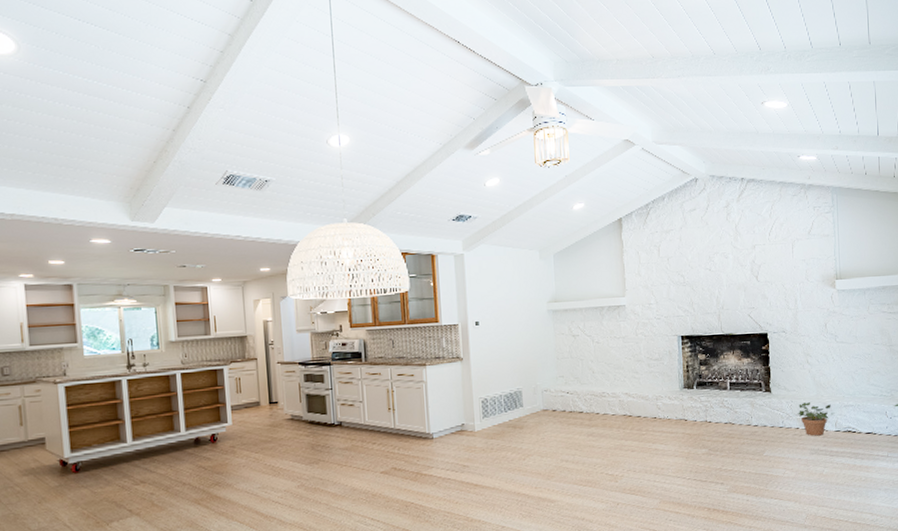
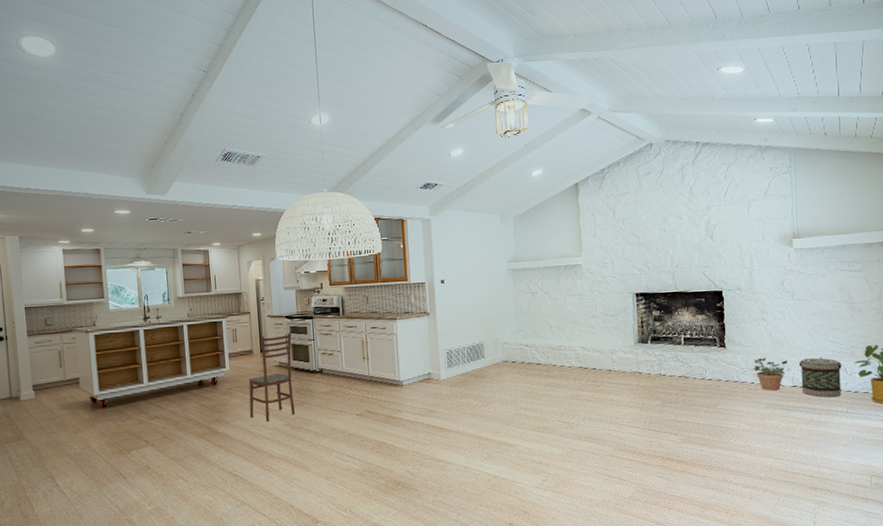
dining chair: none [254,381,311,483] -> present [248,332,296,421]
basket: none [841,400,882,442] -> present [798,357,842,398]

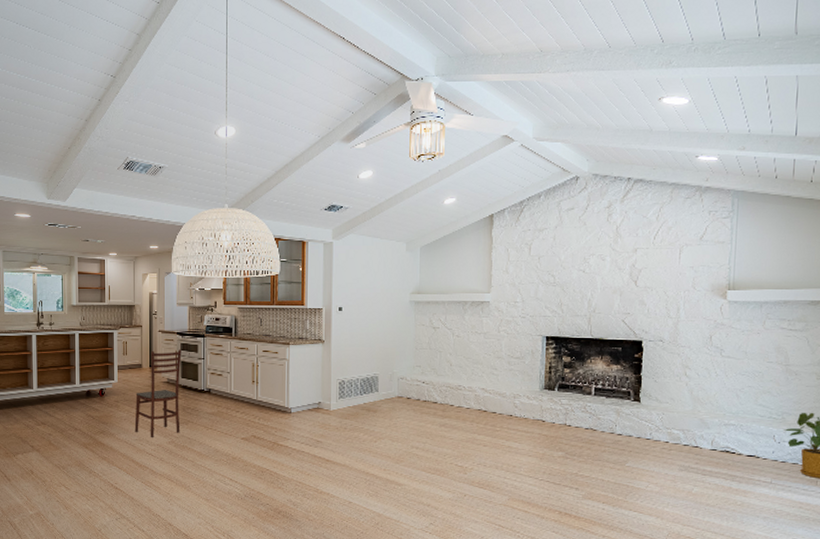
potted plant: present [752,358,791,391] -> none [667,416,712,453]
basket: present [798,357,842,398] -> none [720,420,770,466]

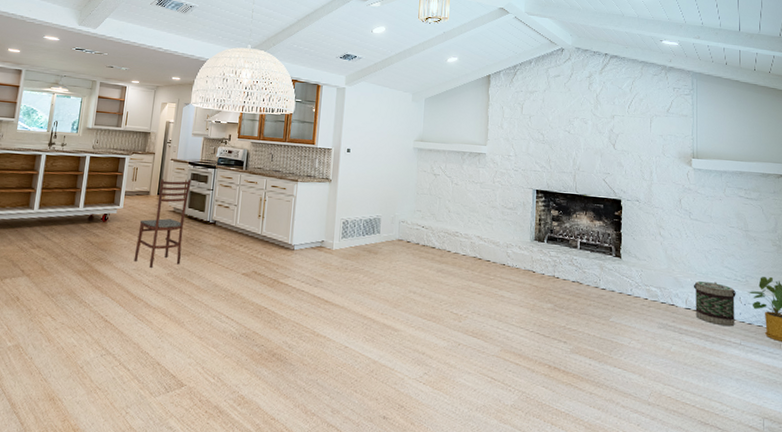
basket: none [720,420,770,466] -> present [693,280,736,327]

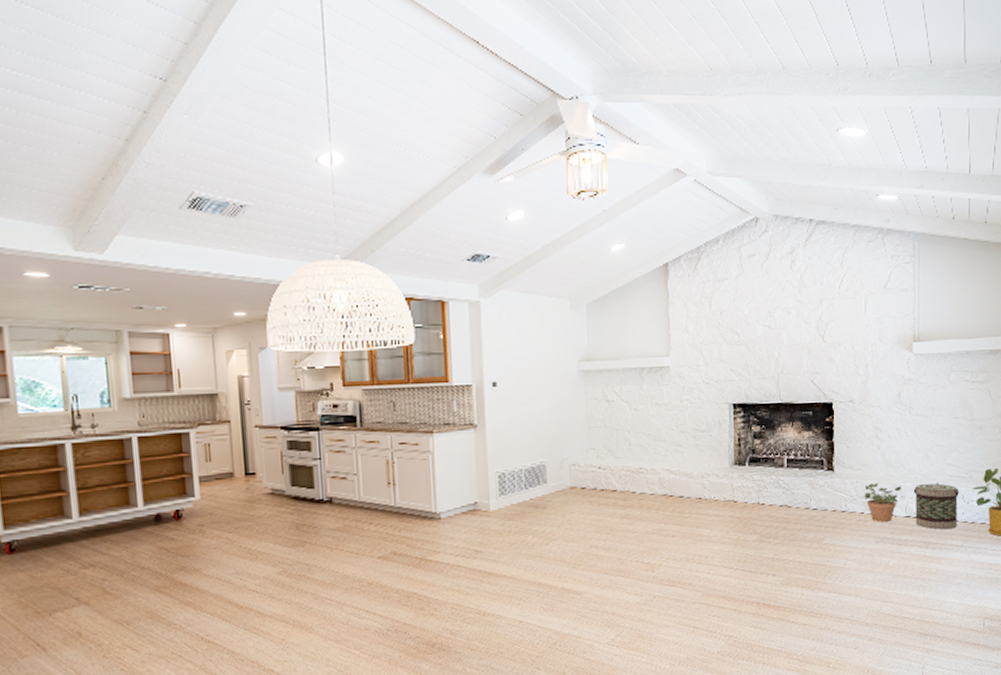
dining chair: present [133,179,192,268] -> none [227,449,295,568]
potted plant: none [646,274,686,311] -> present [862,483,905,522]

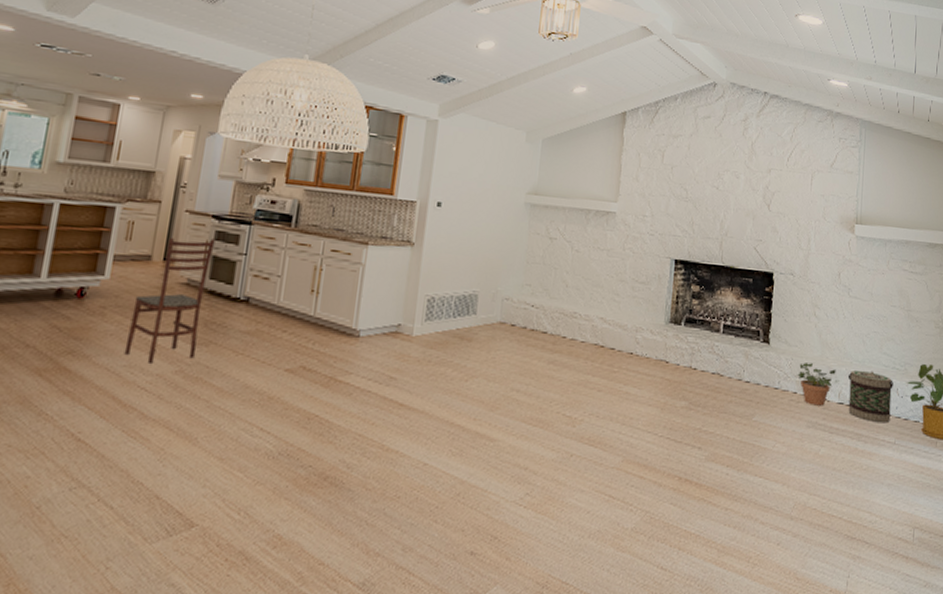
dining chair: none [227,449,295,568] -> present [124,238,216,363]

